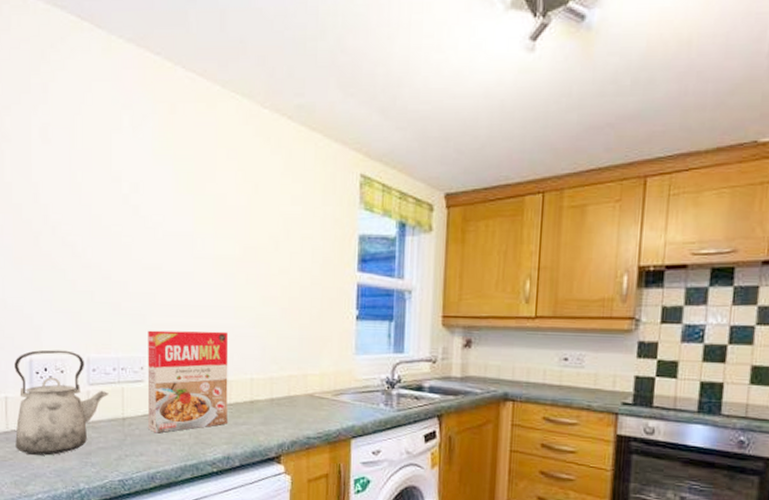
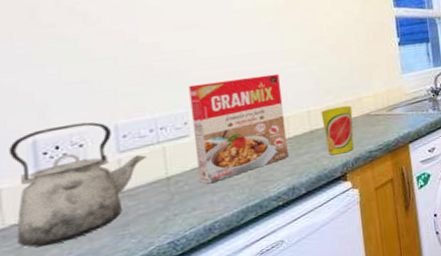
cup: none [263,380,296,433] -> present [321,105,354,155]

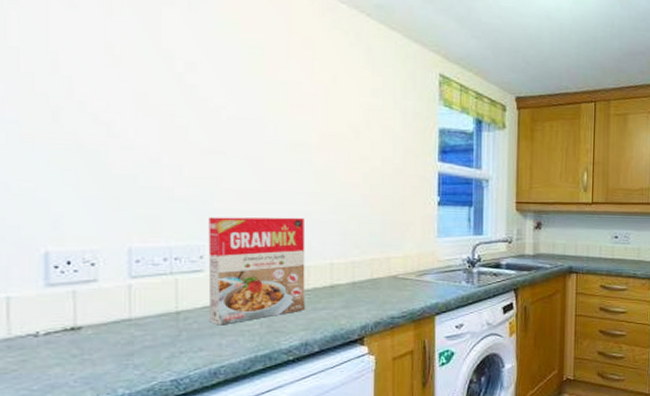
kettle: present [9,122,147,248] -> none [21,240,158,363]
cup: present [321,105,354,155] -> none [344,264,379,315]

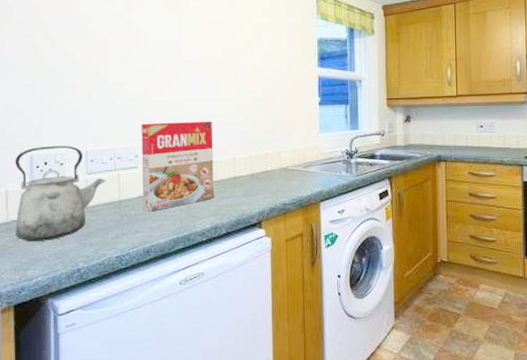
kettle: none [21,240,158,363] -> present [15,145,106,241]

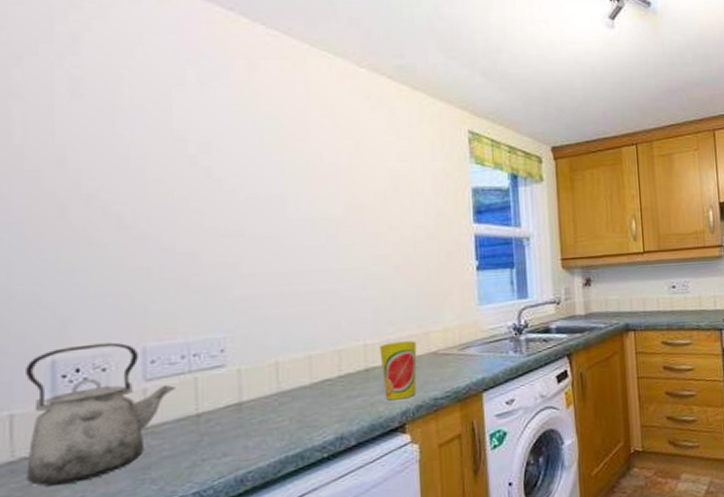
cereal box: present [141,121,214,212] -> none [229,297,338,426]
cup: none [244,158,272,203] -> present [379,341,417,401]

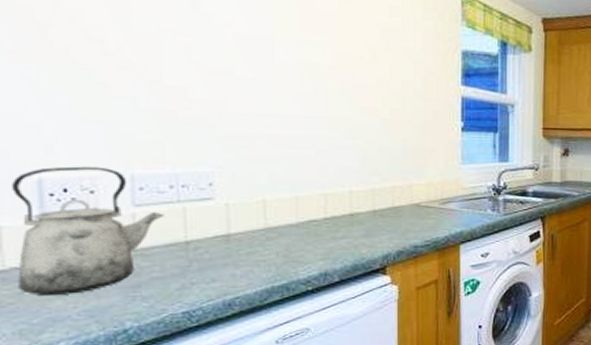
cup: present [379,341,417,401] -> none [364,191,400,244]

